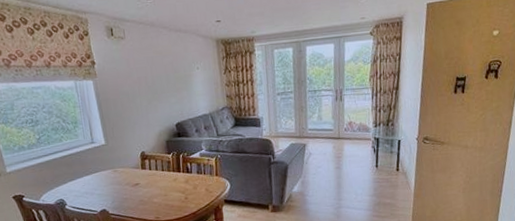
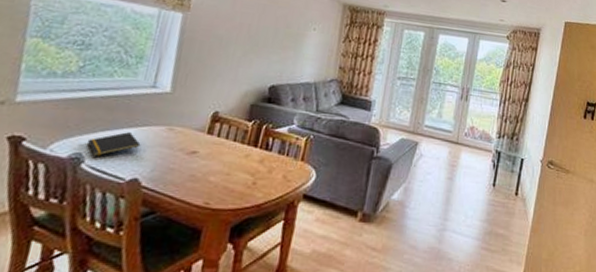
notepad: none [63,179,99,200] -> present [87,132,141,157]

